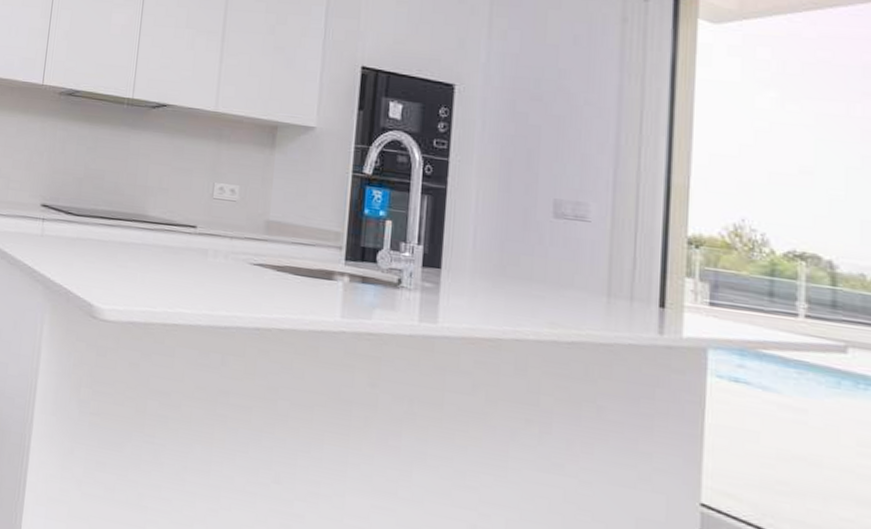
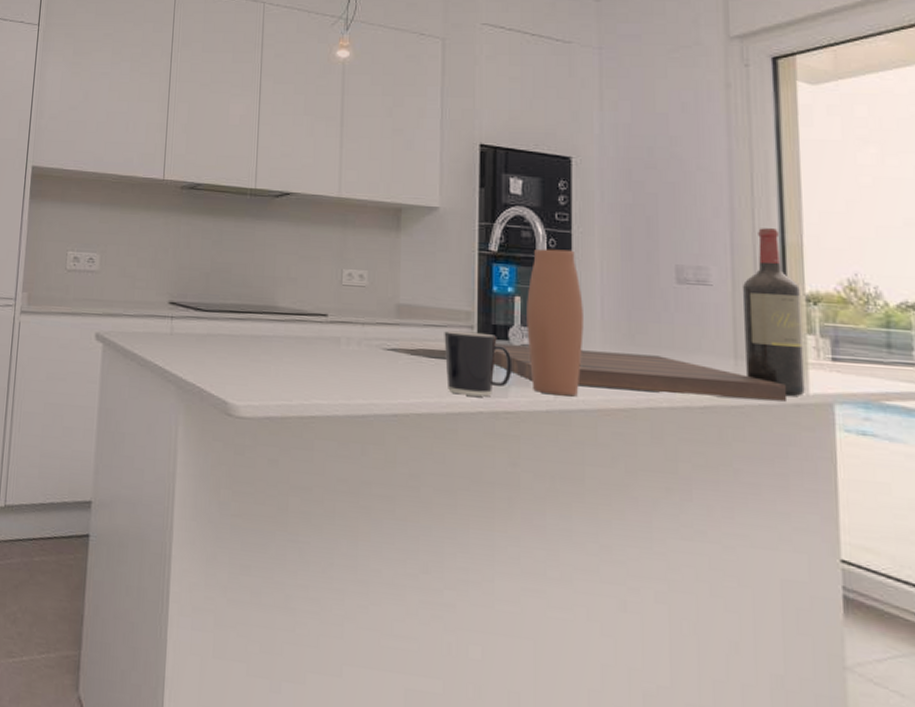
mug: none [311,249,379,318] -> present [444,330,513,397]
cutting board: none [360,266,660,343] -> present [494,344,788,401]
vase: none [395,174,456,323] -> present [527,248,584,397]
wine bottle: none [617,167,682,339] -> present [742,228,805,396]

